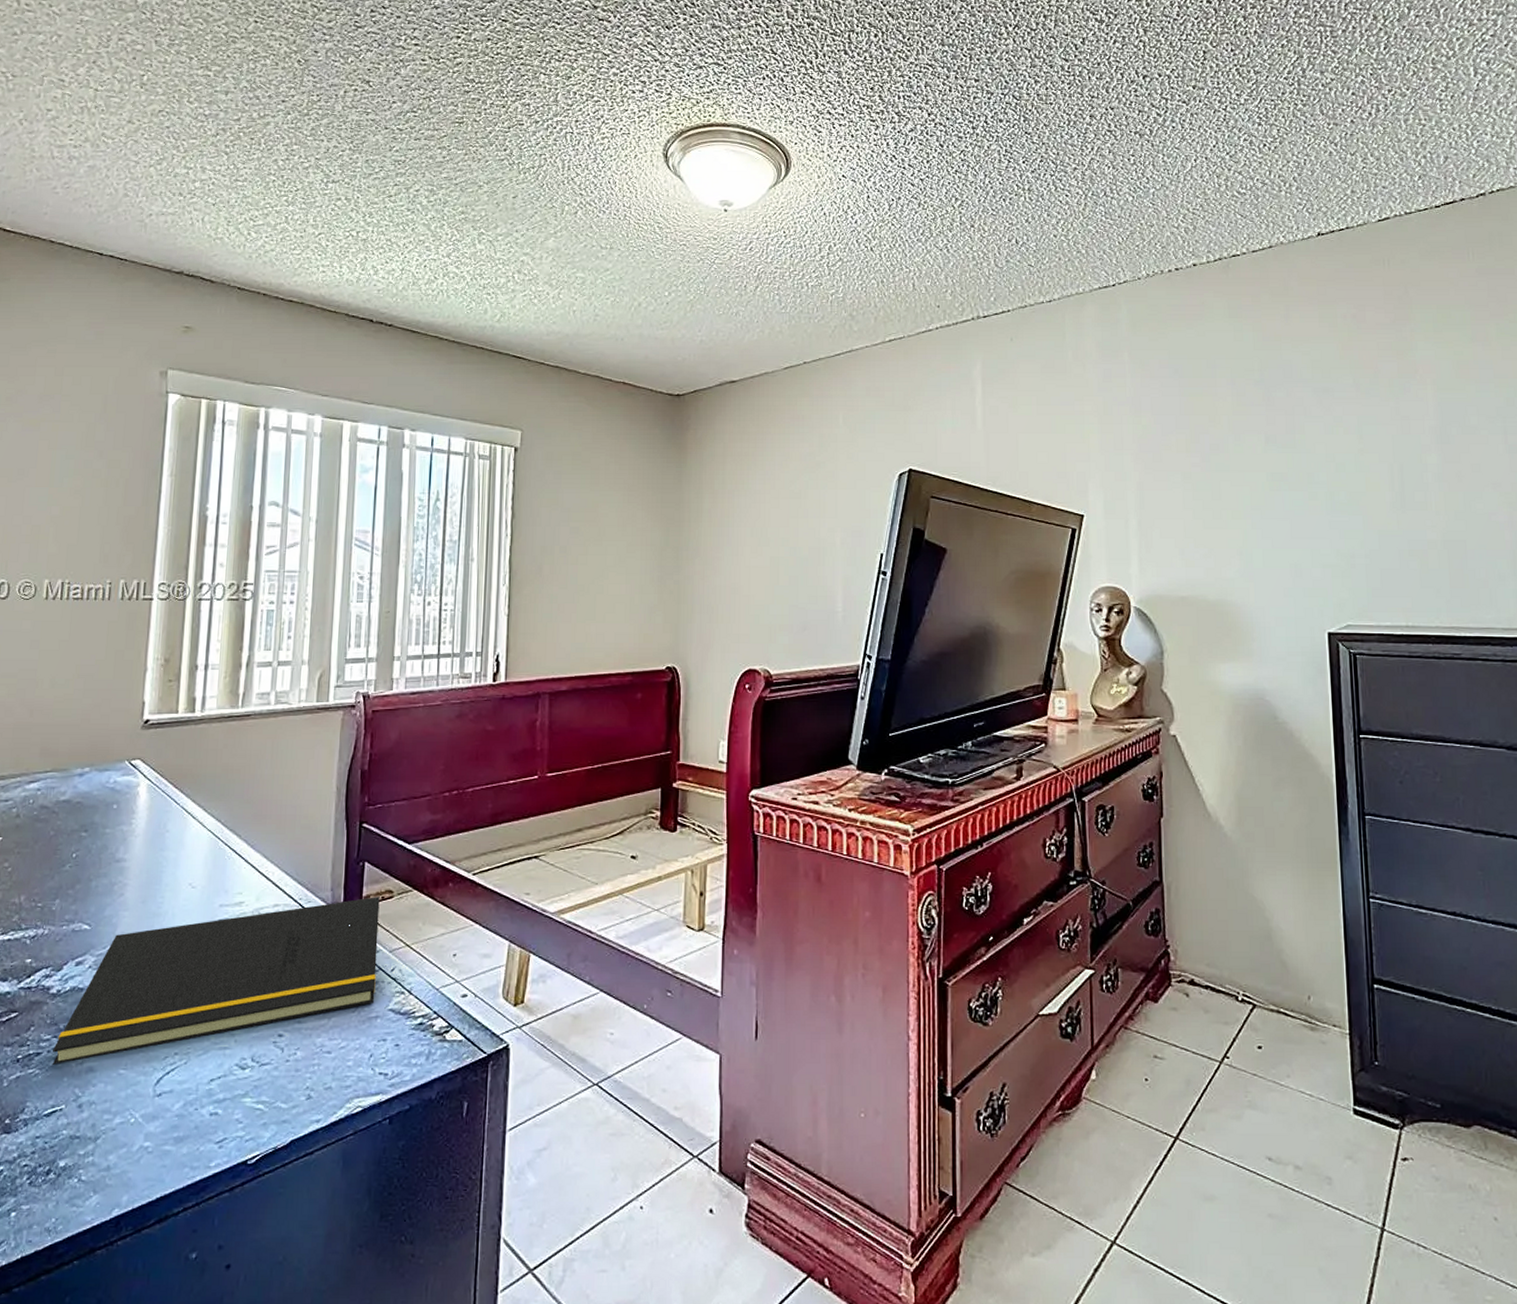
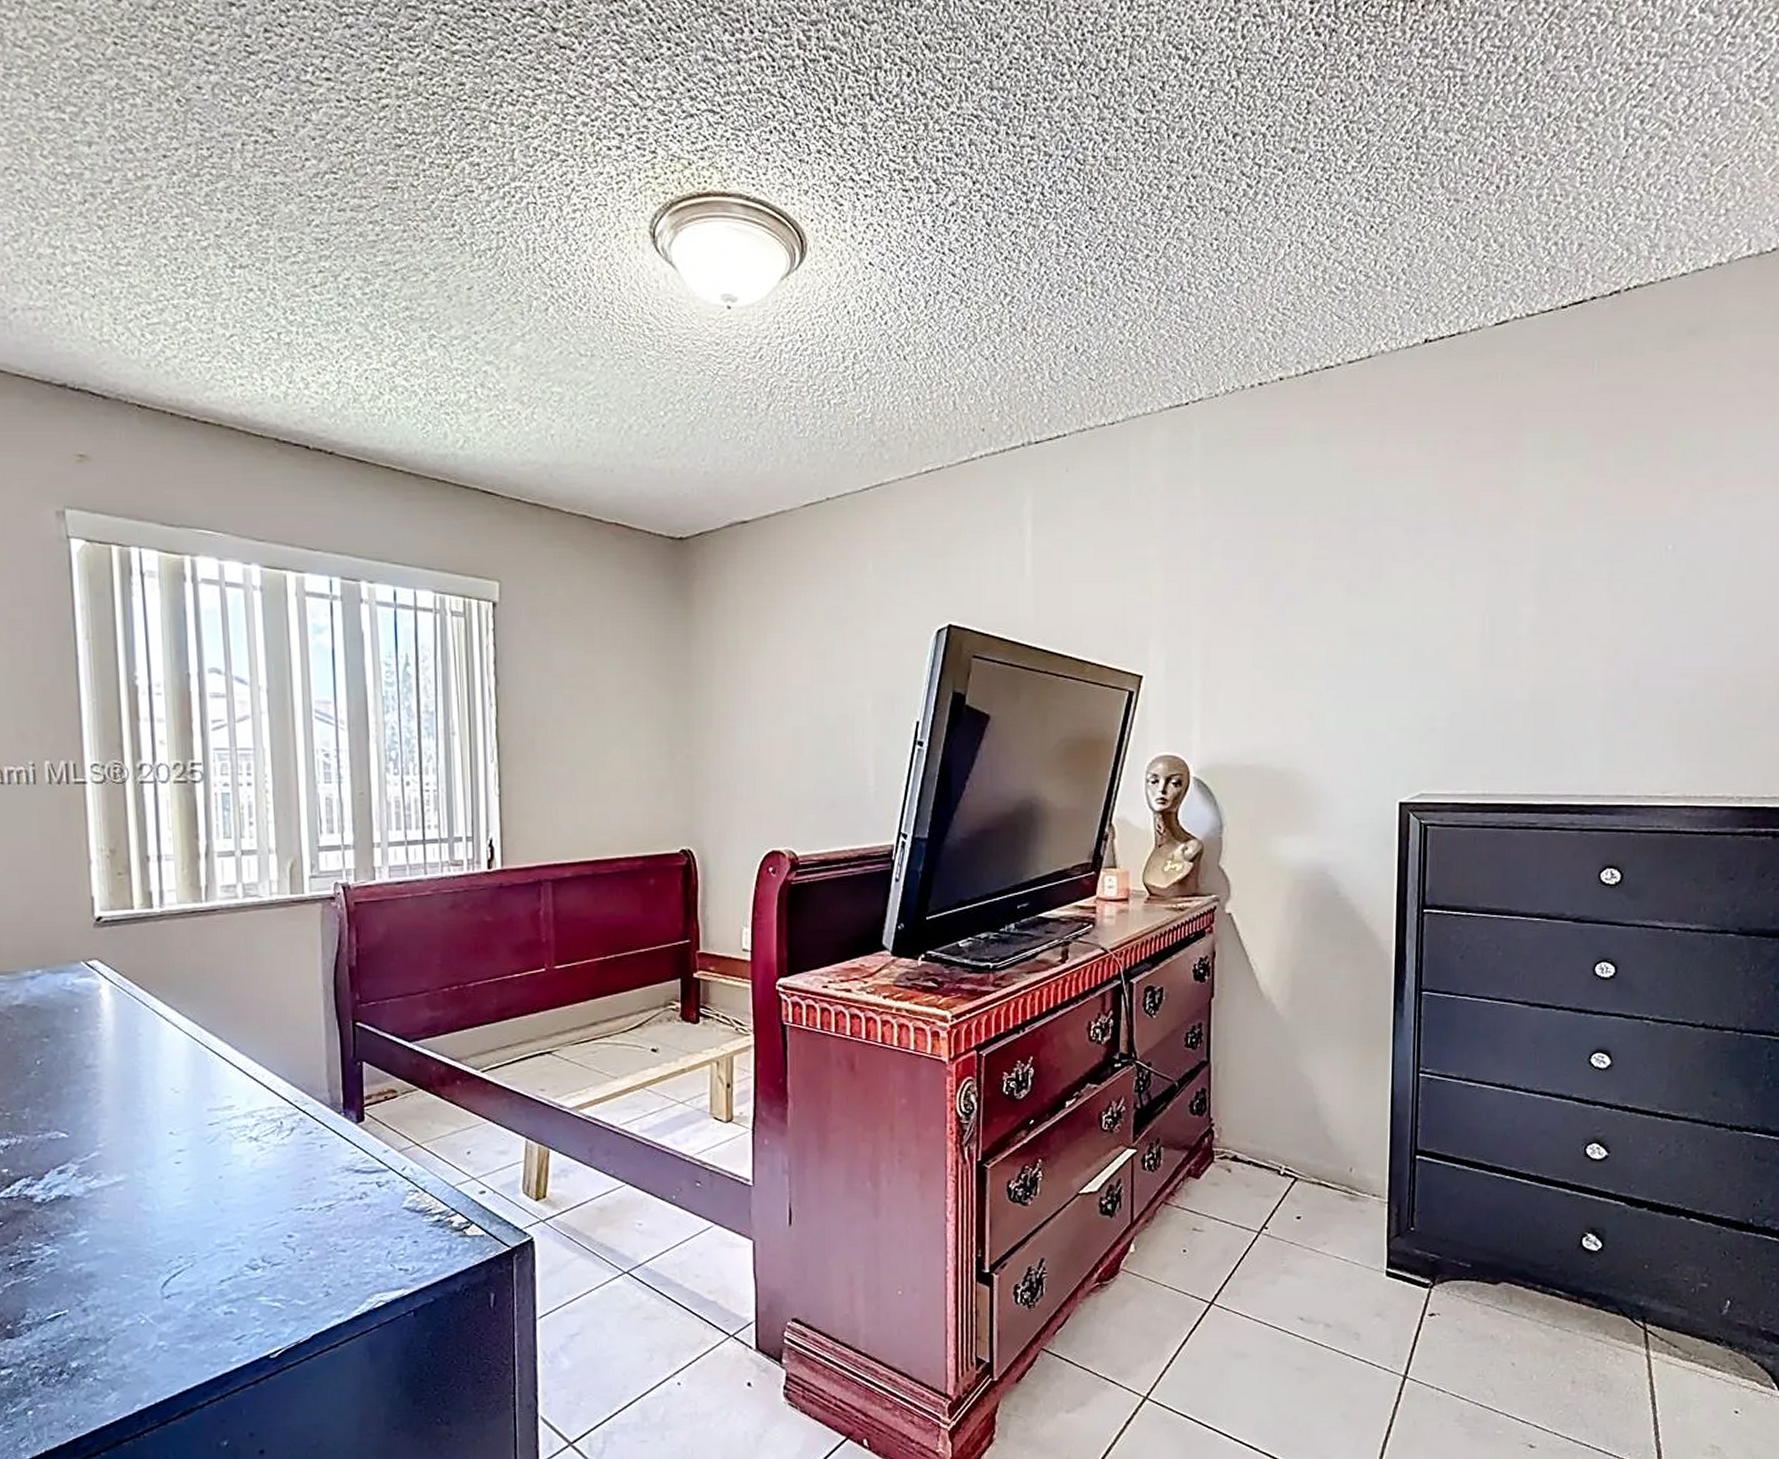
notepad: present [52,897,380,1065] -> none [46,1097,387,1271]

